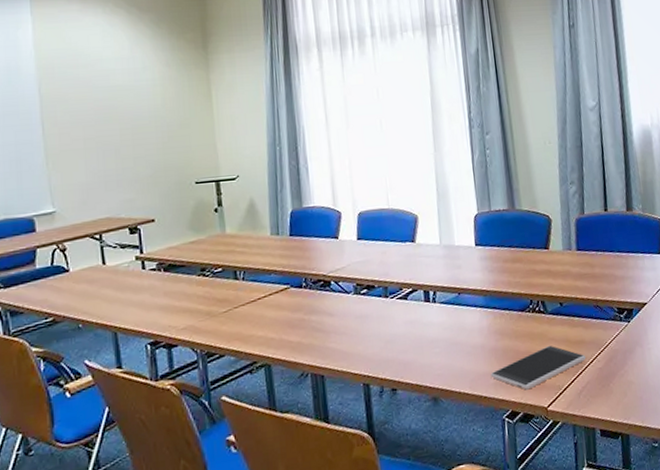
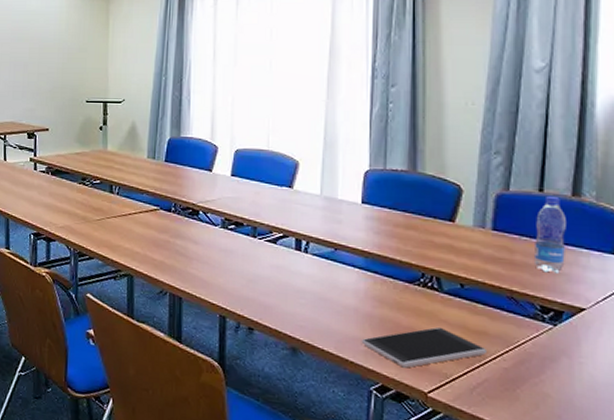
bottle: none [605,213,629,279] -> present [533,195,566,274]

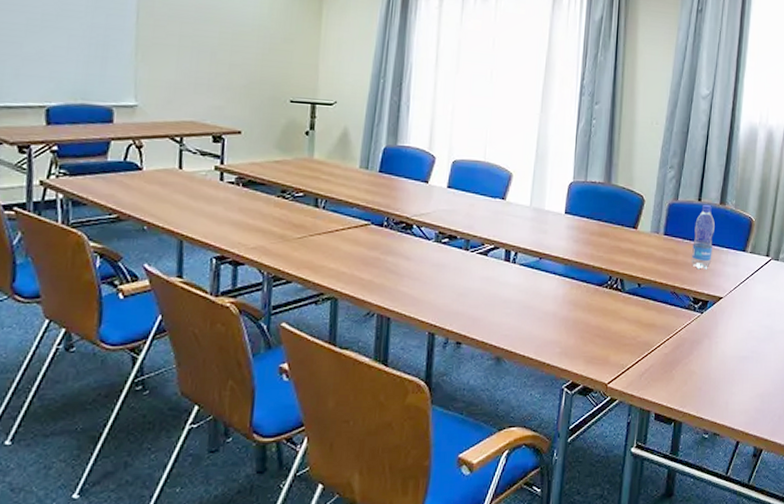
tablet: present [361,327,488,368] -> none [557,323,655,364]

